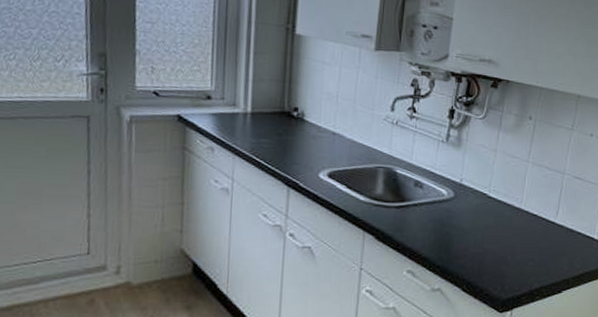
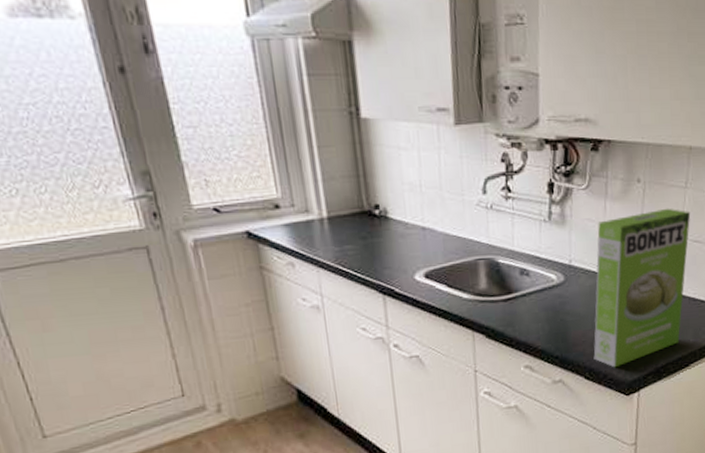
cake mix box: none [472,145,575,284] -> present [593,208,691,368]

